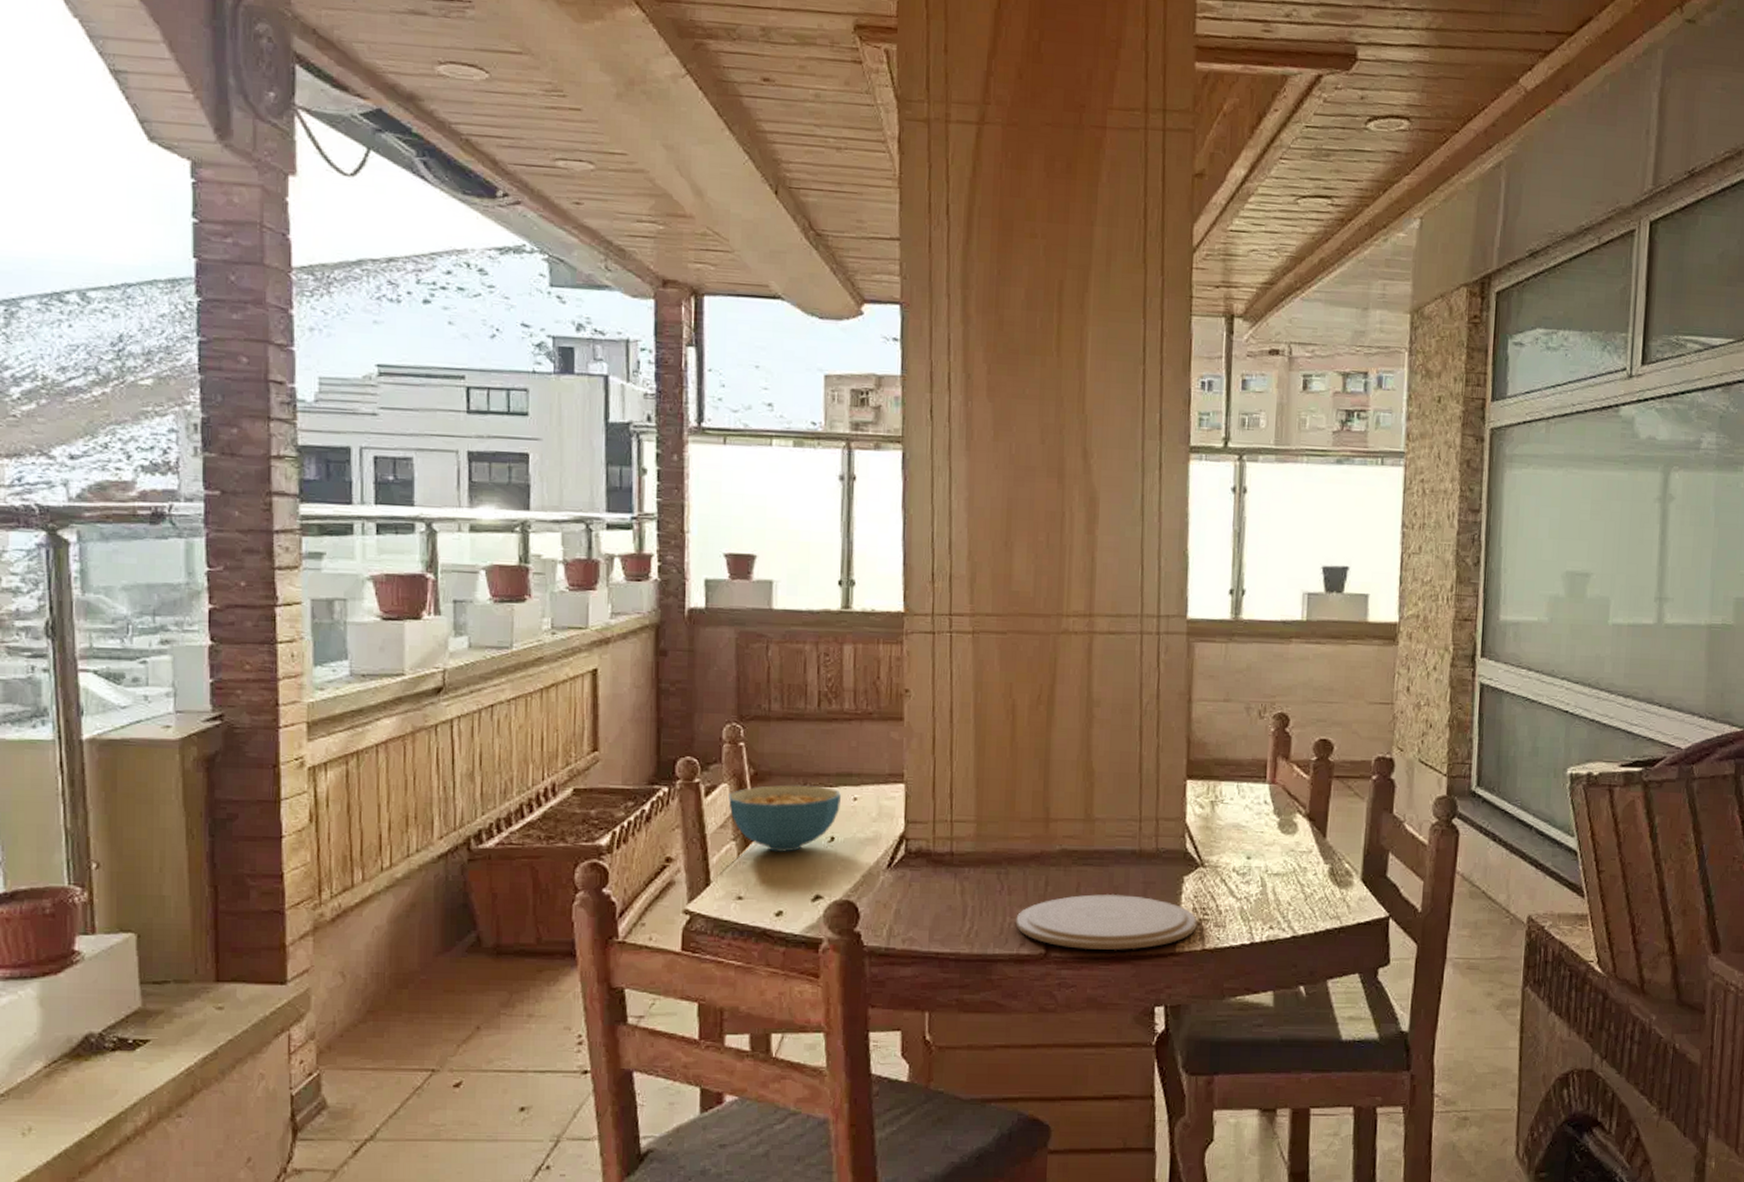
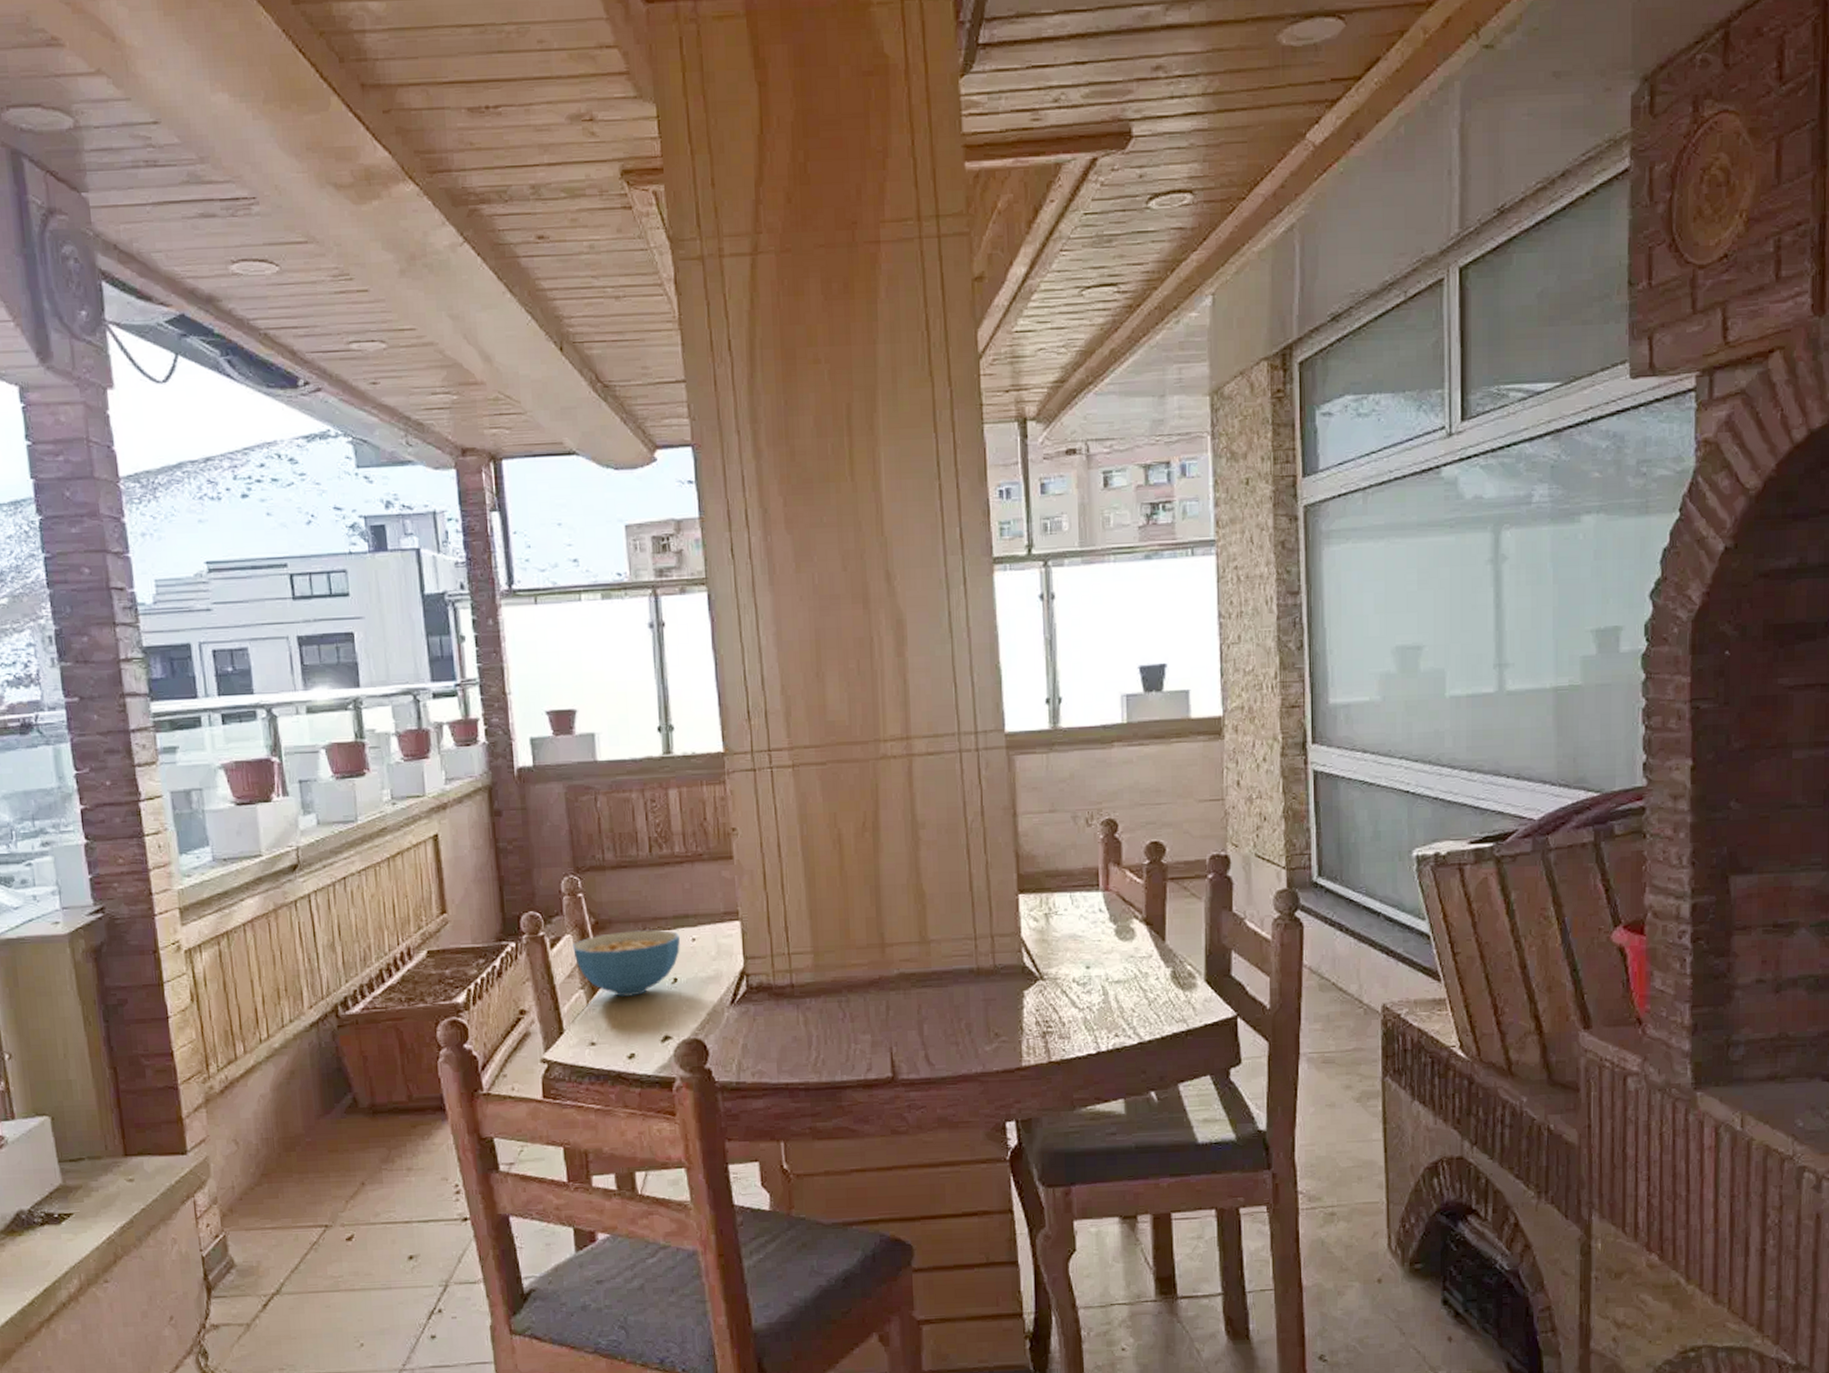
plate: present [1015,893,1197,951] -> none [860,1013,1041,1070]

